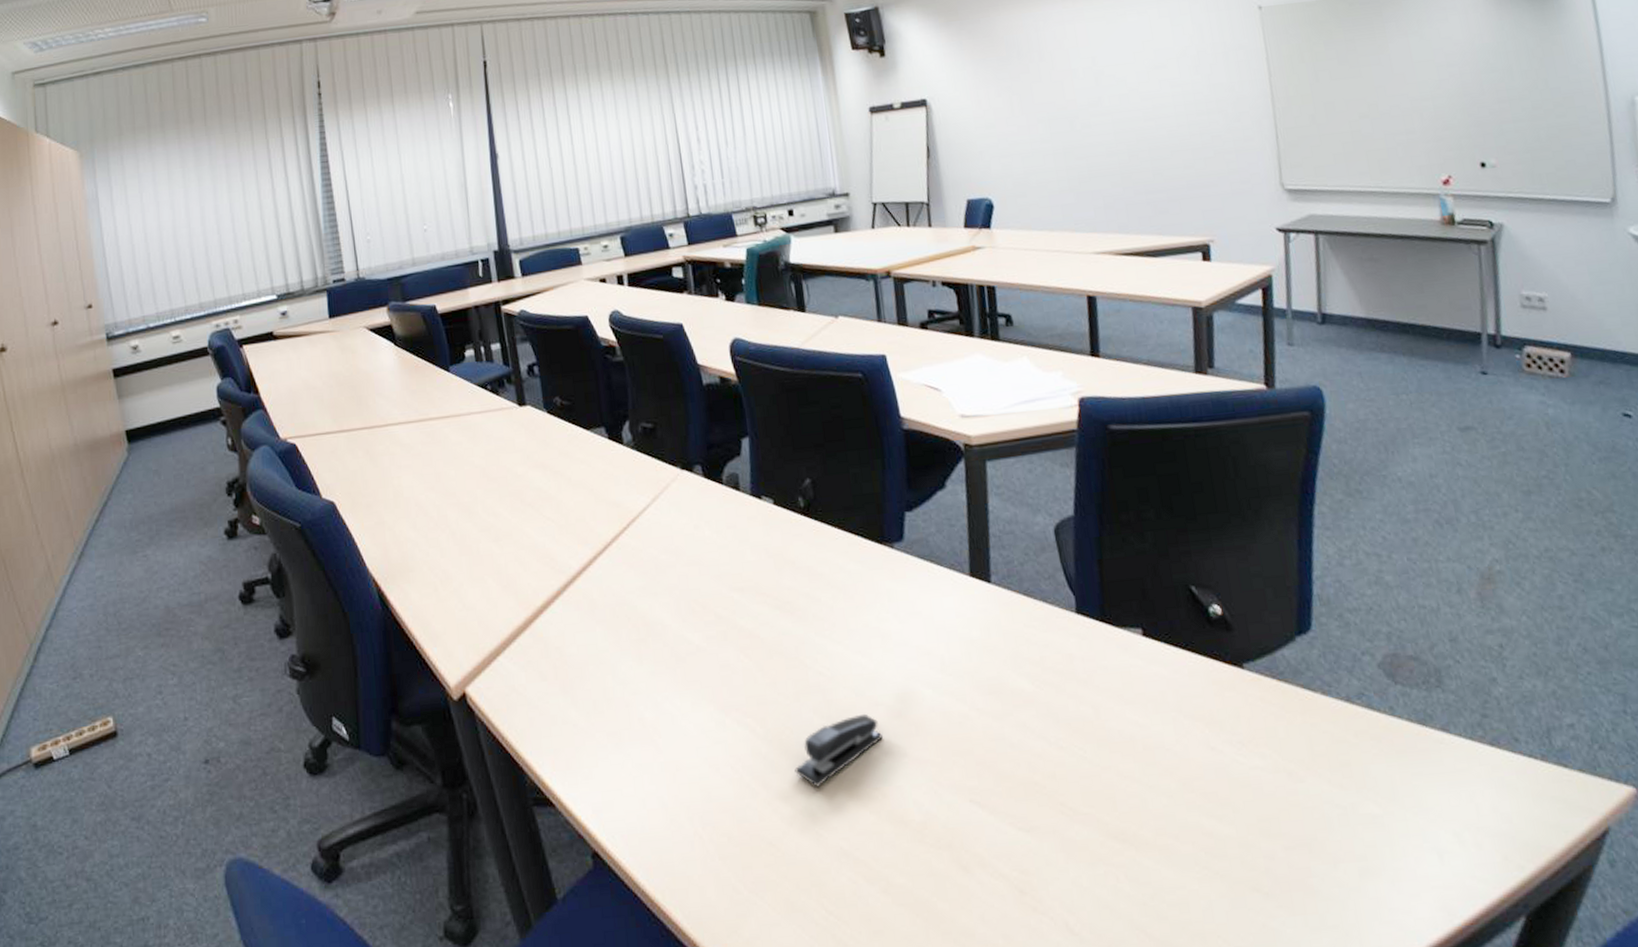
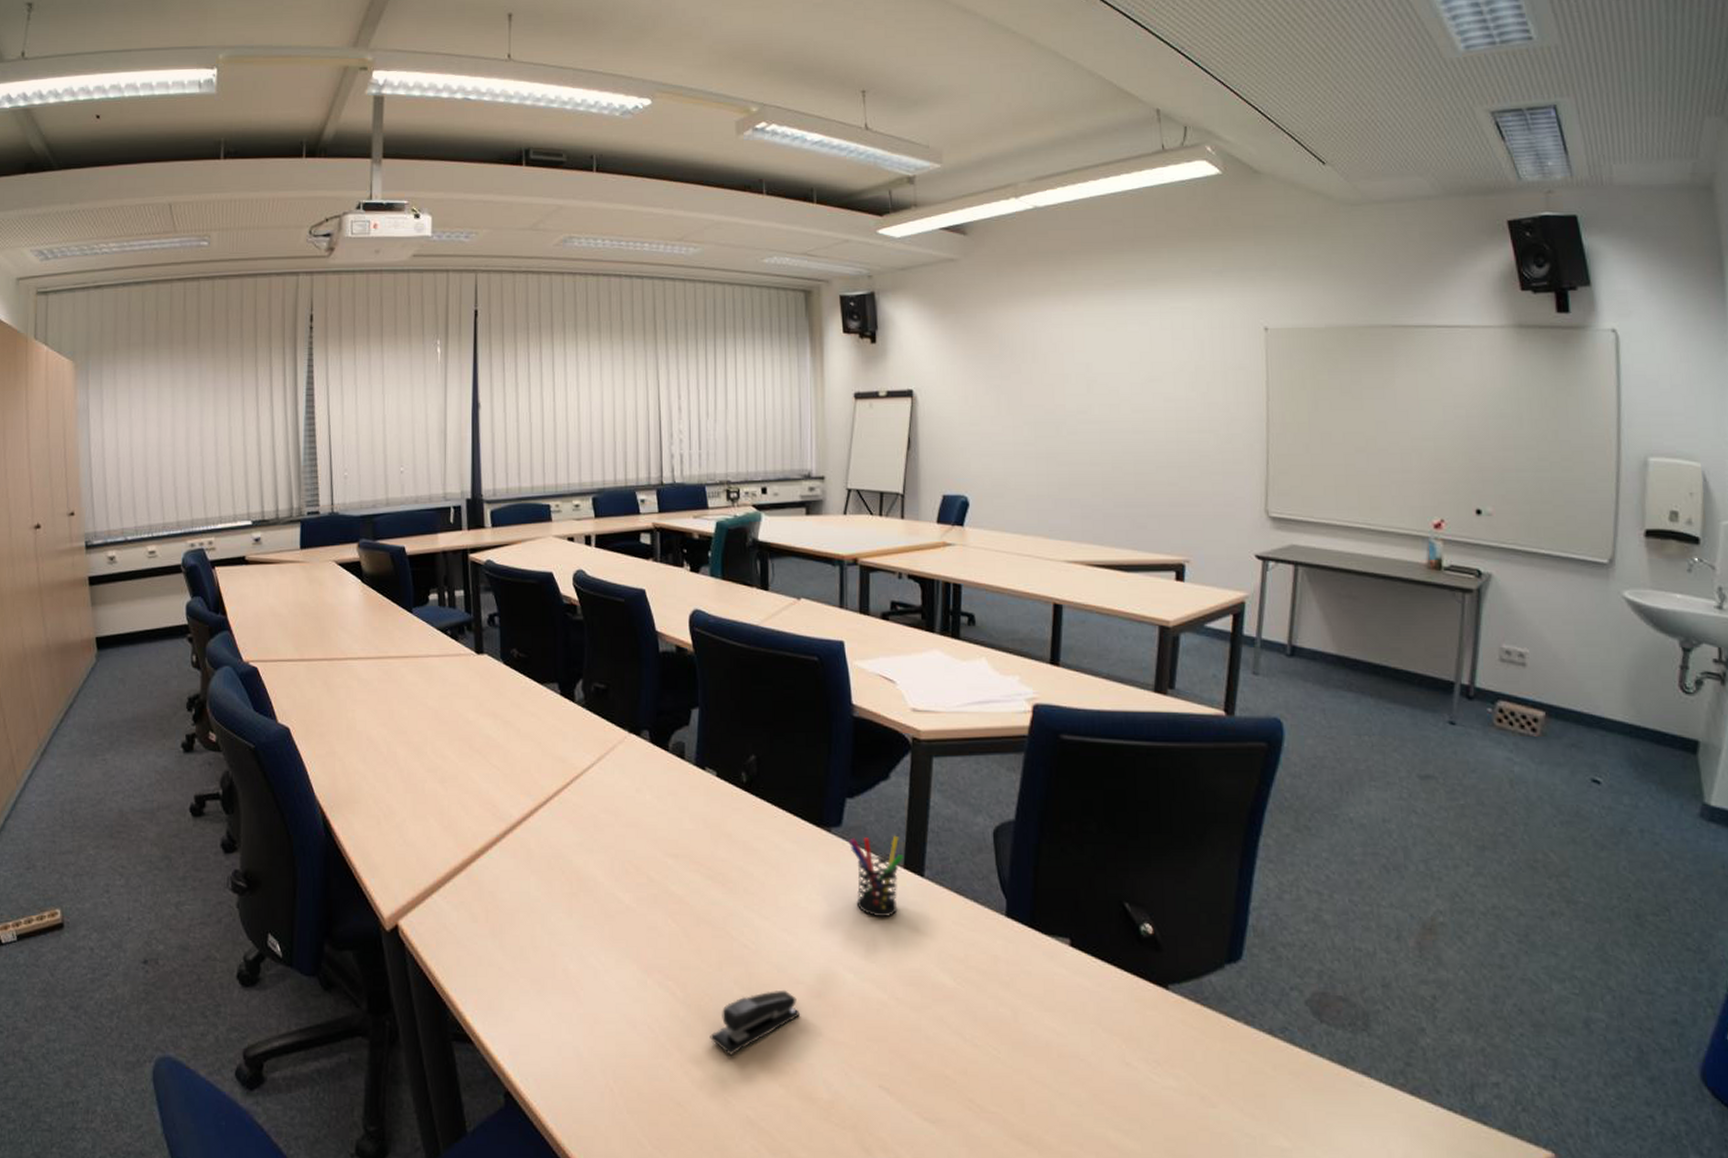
pen holder: none [912,544,969,629] -> present [848,835,903,918]

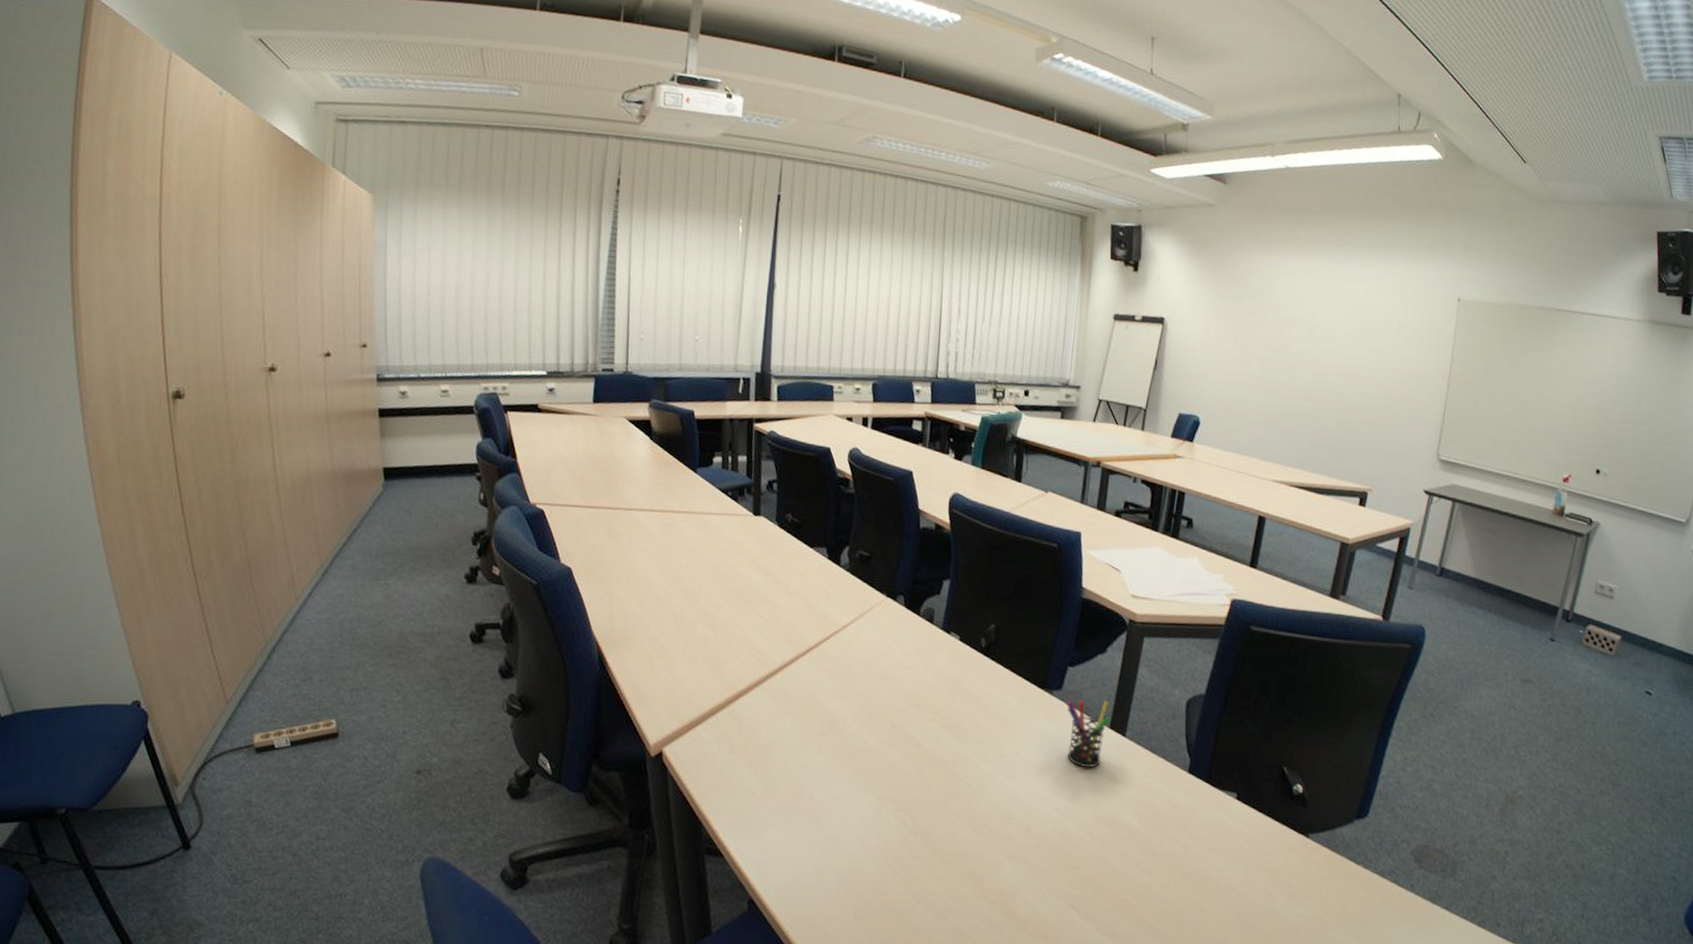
stapler: present [710,990,800,1056] -> none [932,823,1010,876]

